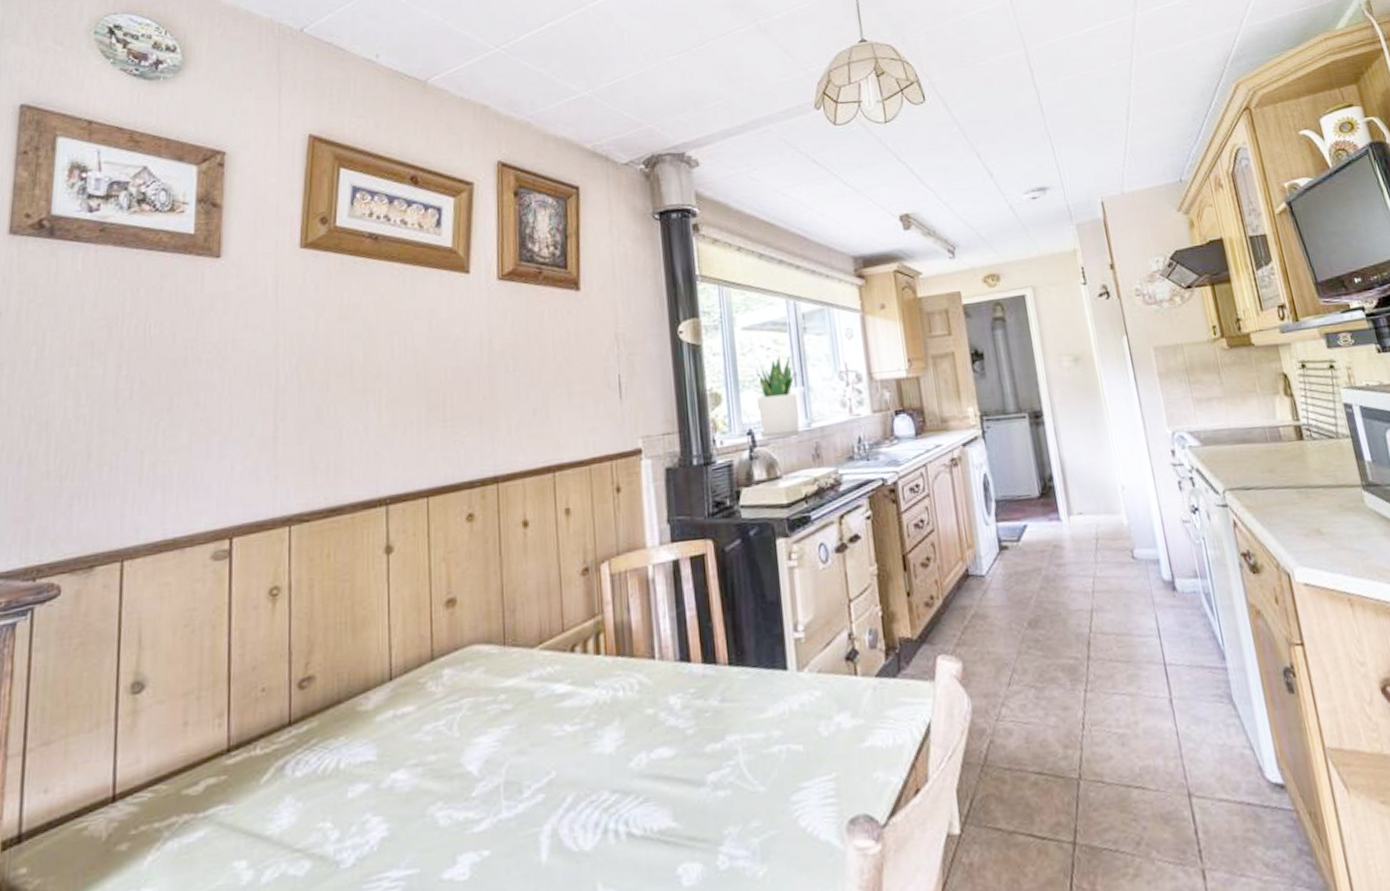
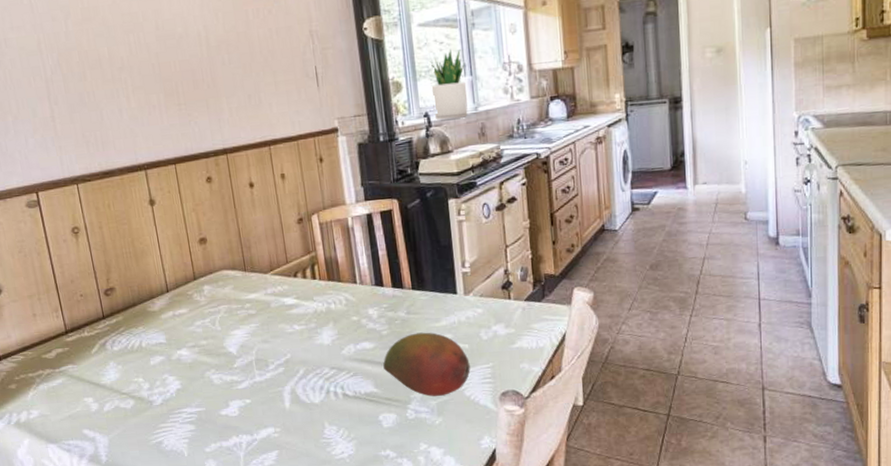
fruit: none [686,728,807,831] -> present [383,332,471,397]

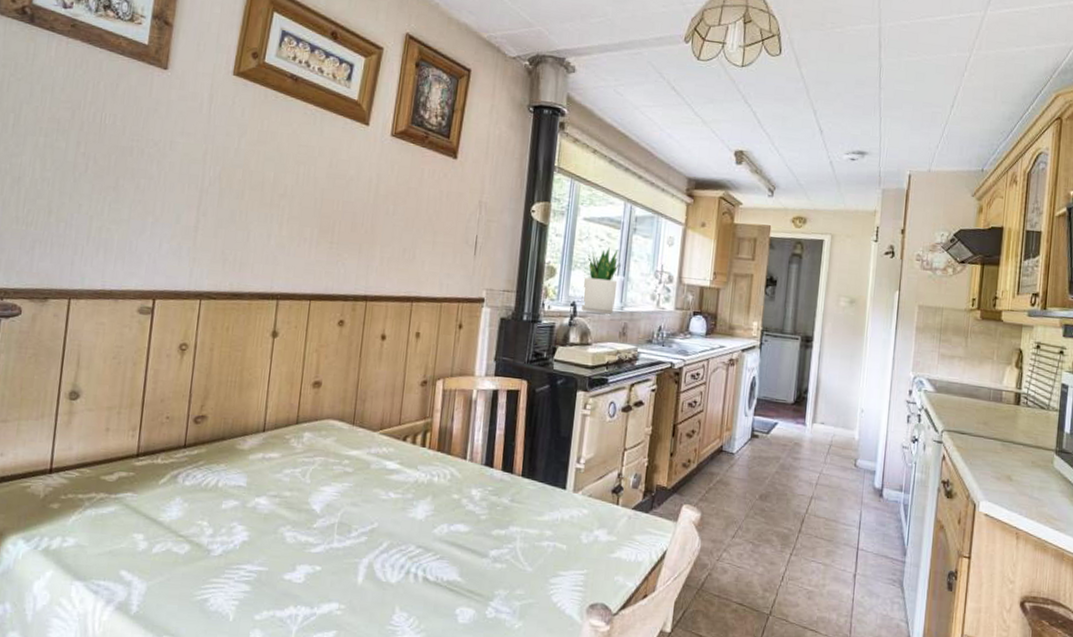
fruit: present [383,332,471,397] -> none [473,523,564,598]

